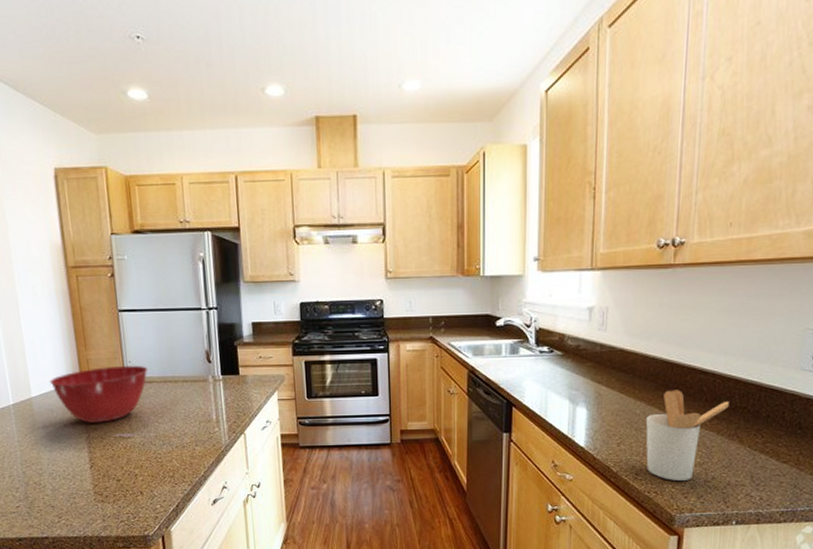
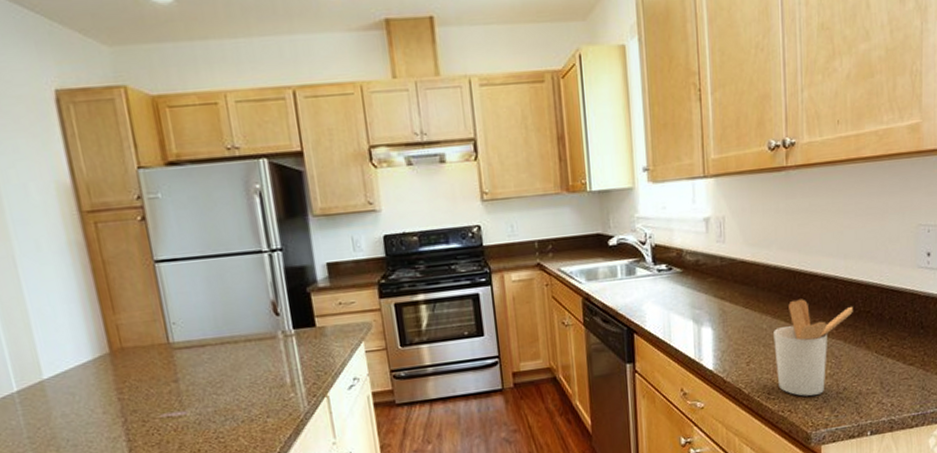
mixing bowl: present [49,365,148,424] -> none [67,326,199,405]

